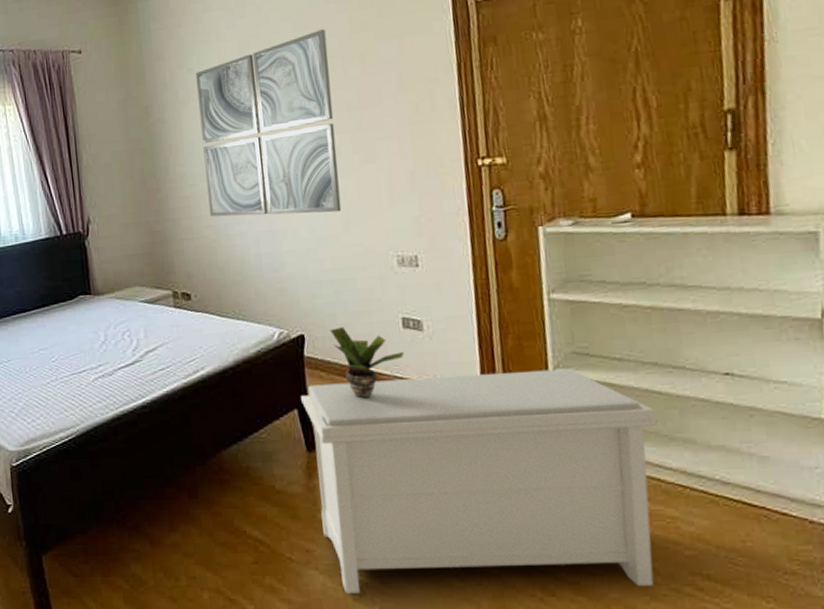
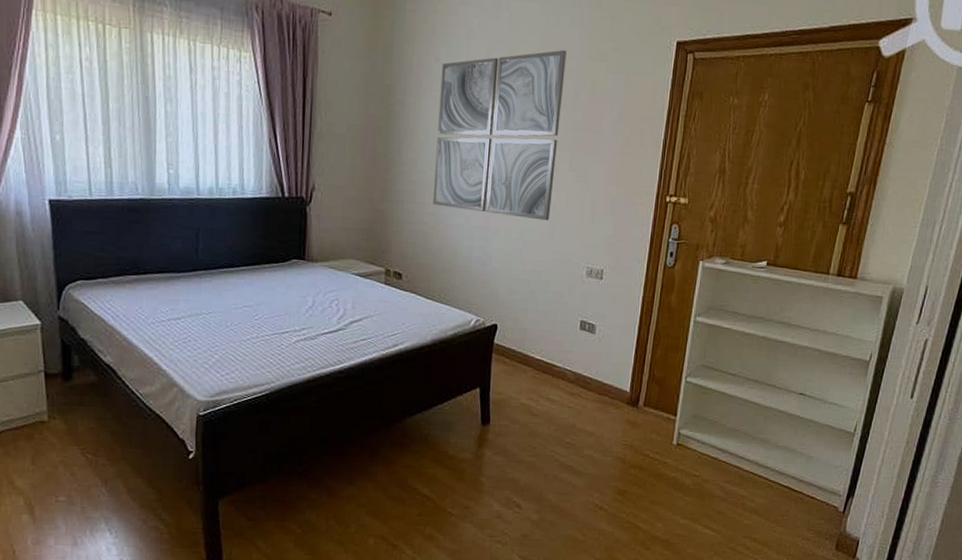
bench: present [301,368,658,594] -> none [482,368,748,546]
potted plant: present [330,326,405,399] -> none [519,321,577,385]

